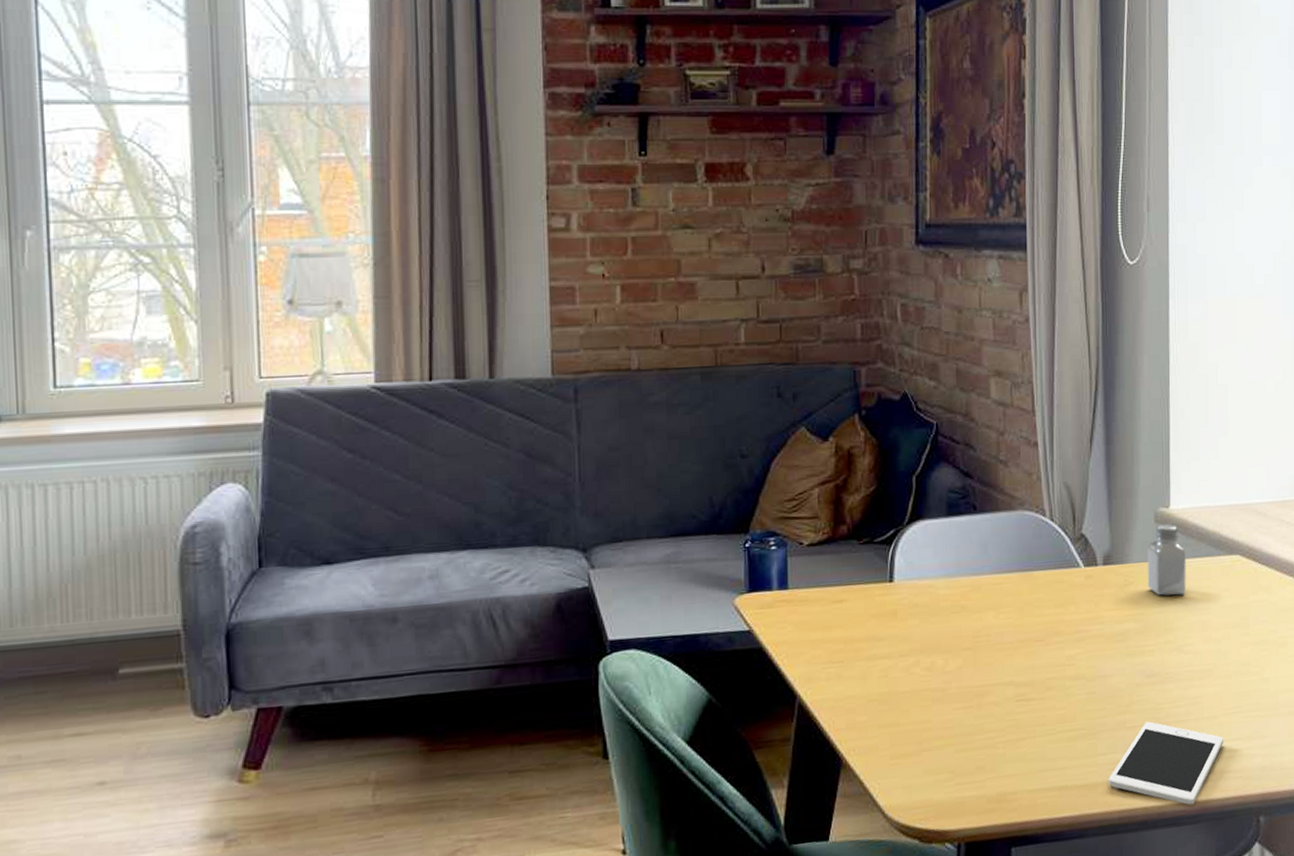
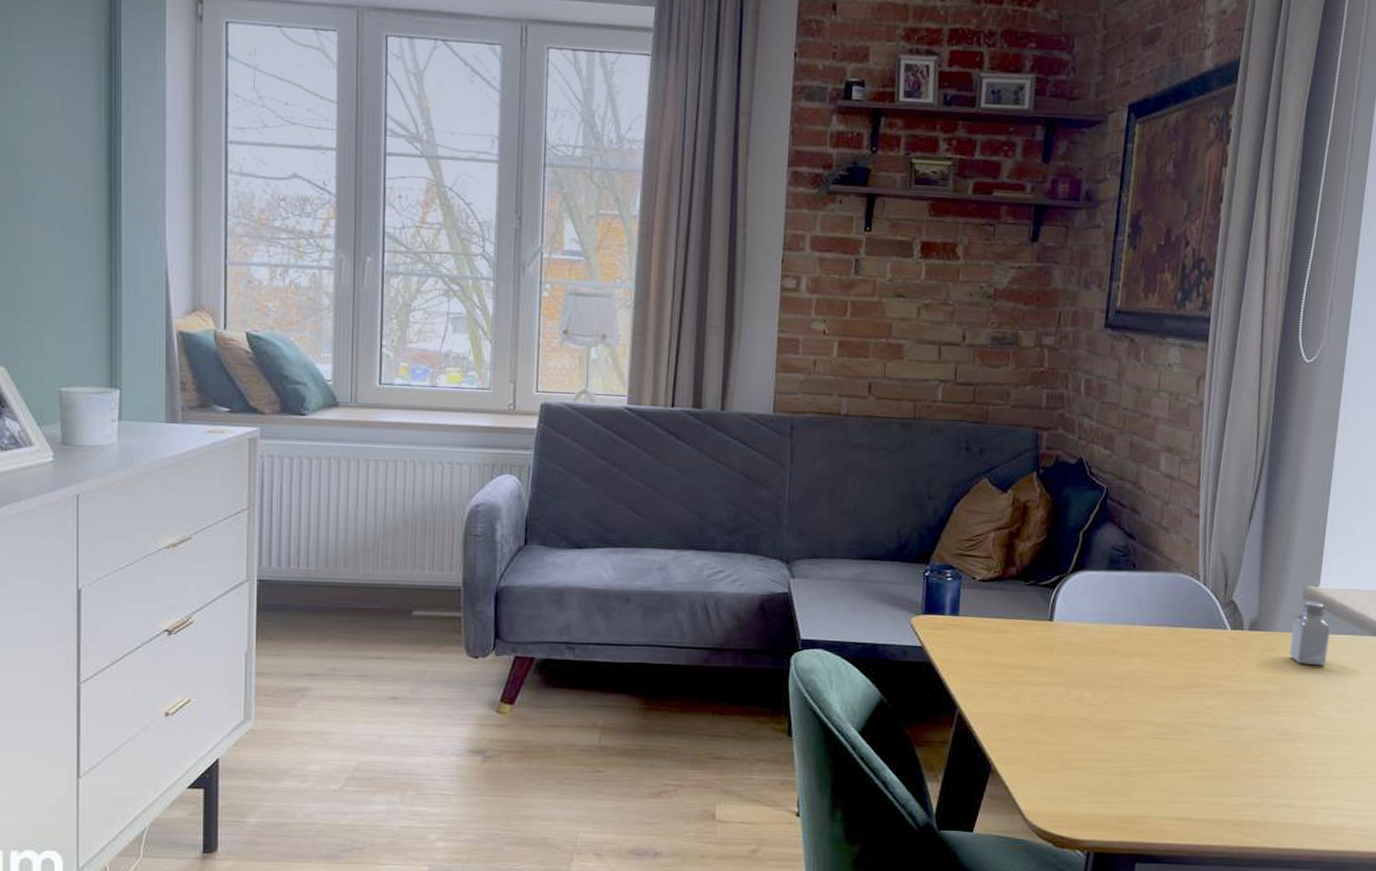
cell phone: present [1109,721,1223,805] -> none [1232,773,1346,852]

